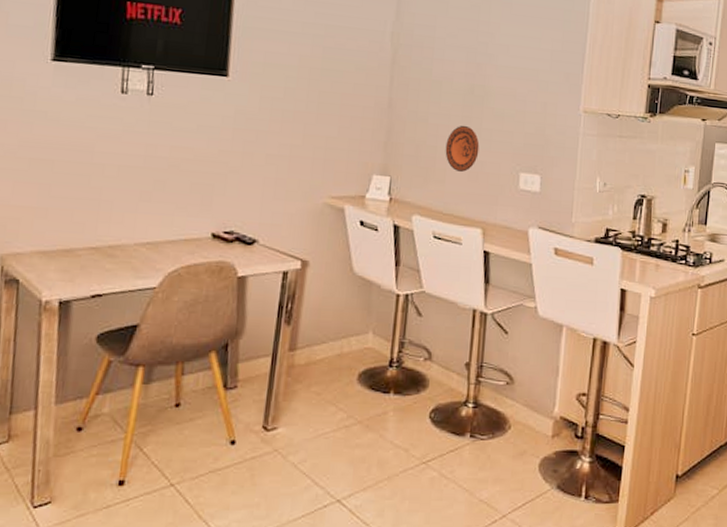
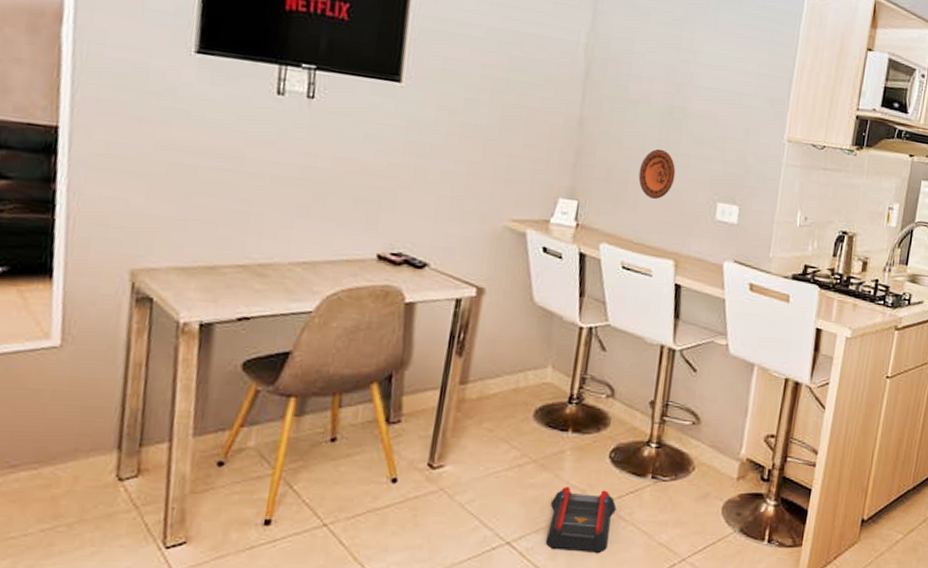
robot vacuum: none [372,445,438,510] -> present [545,485,617,553]

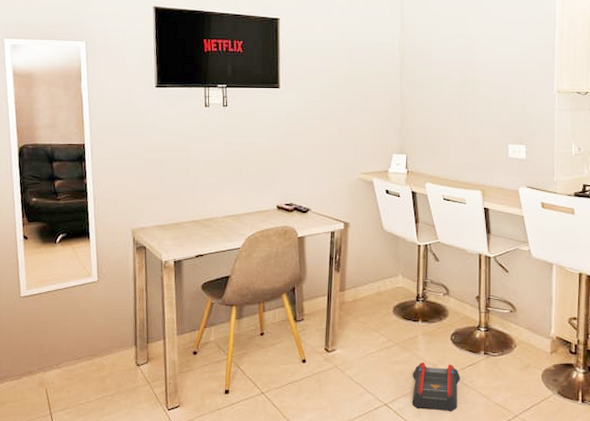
decorative plate: present [638,148,676,200] -> none [447,110,474,148]

